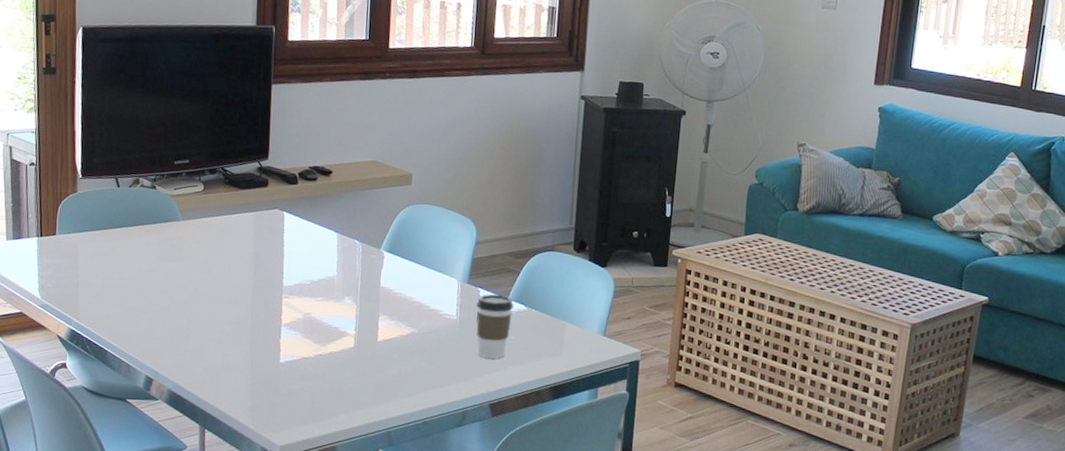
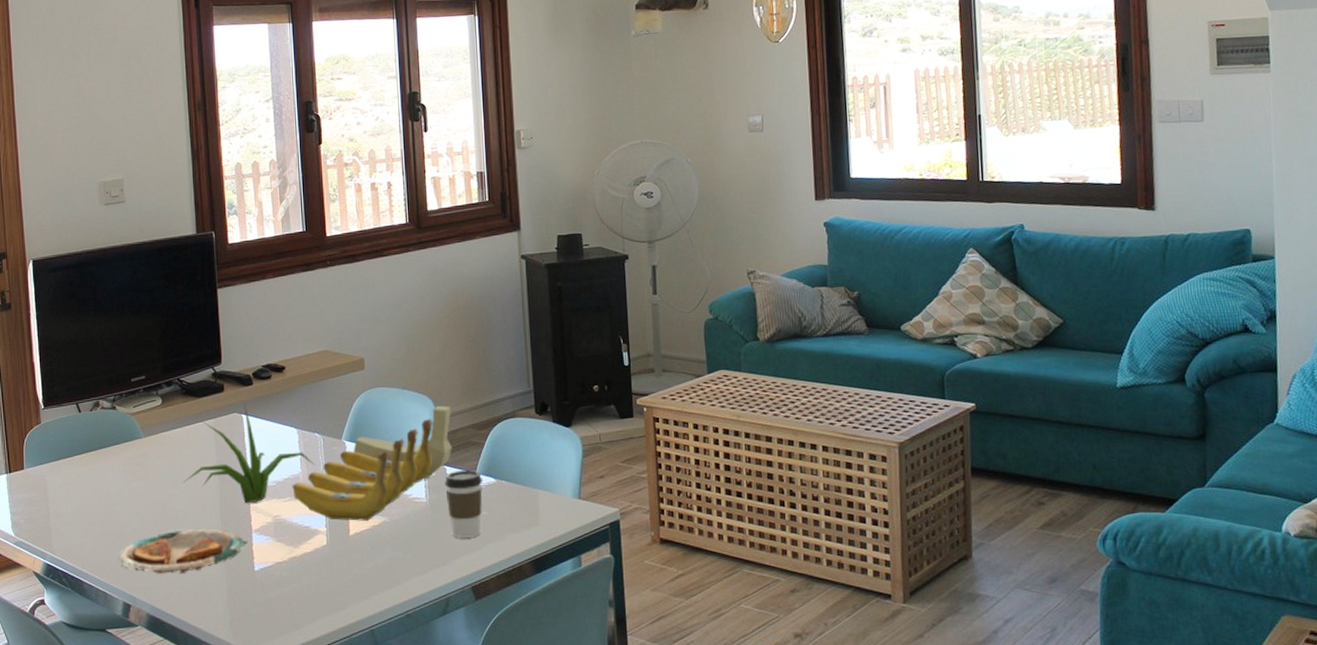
plate: none [144,314,277,357] -> present [117,528,248,574]
plant: none [217,201,351,298] -> present [183,403,315,504]
banana: none [326,229,492,330] -> present [292,405,452,521]

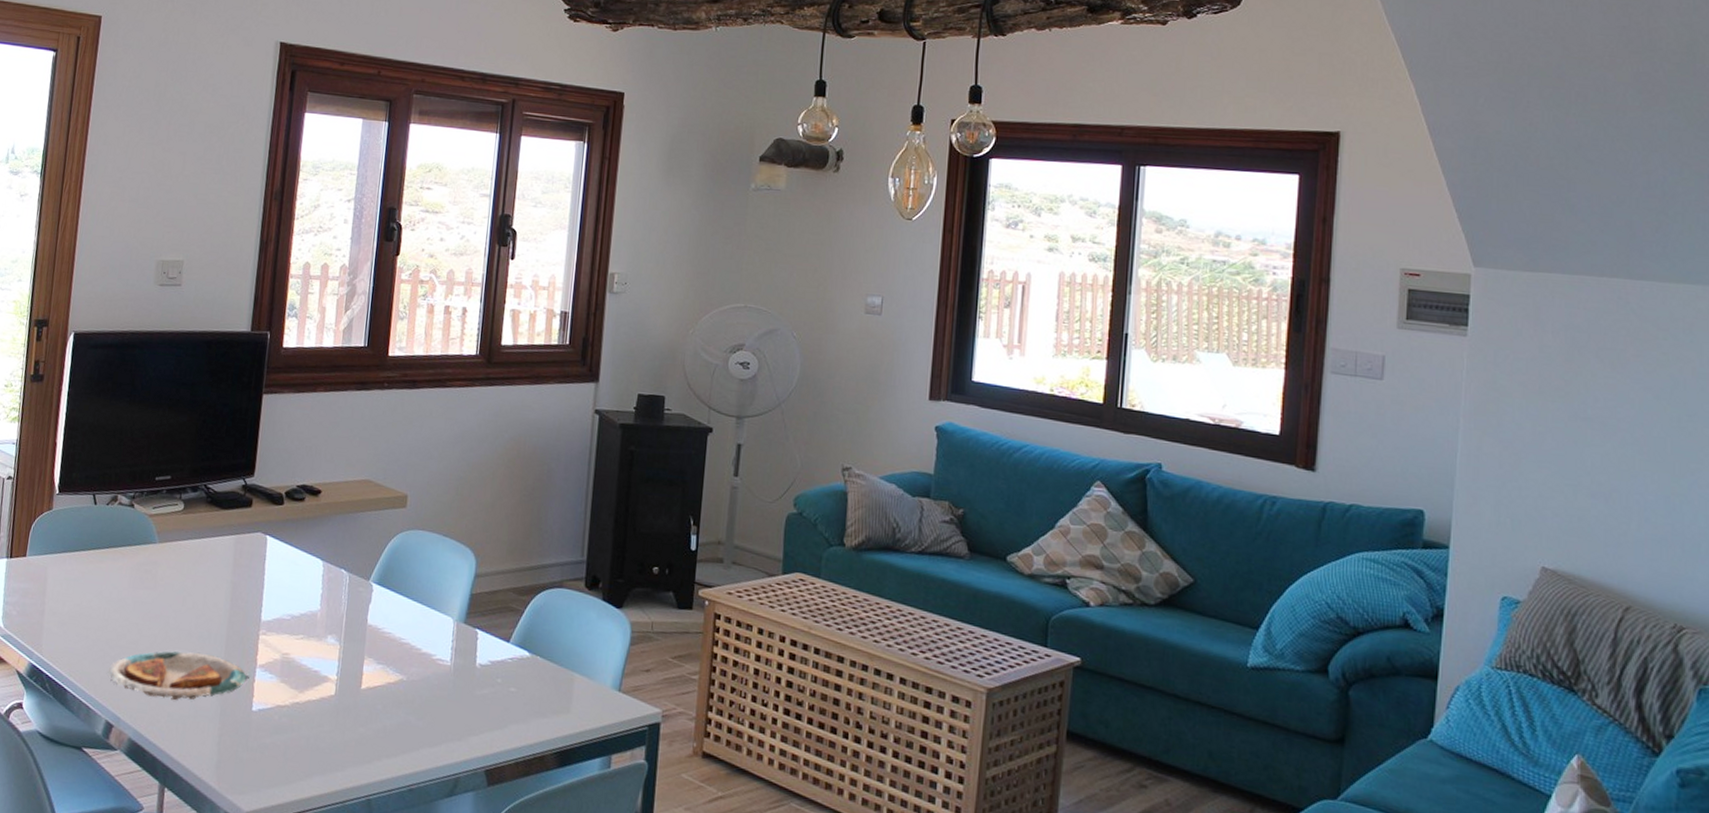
plant: present [183,403,315,504] -> none [192,523,336,635]
banana: present [292,405,452,521] -> none [307,560,494,676]
coffee cup: present [444,470,483,538] -> none [472,636,516,715]

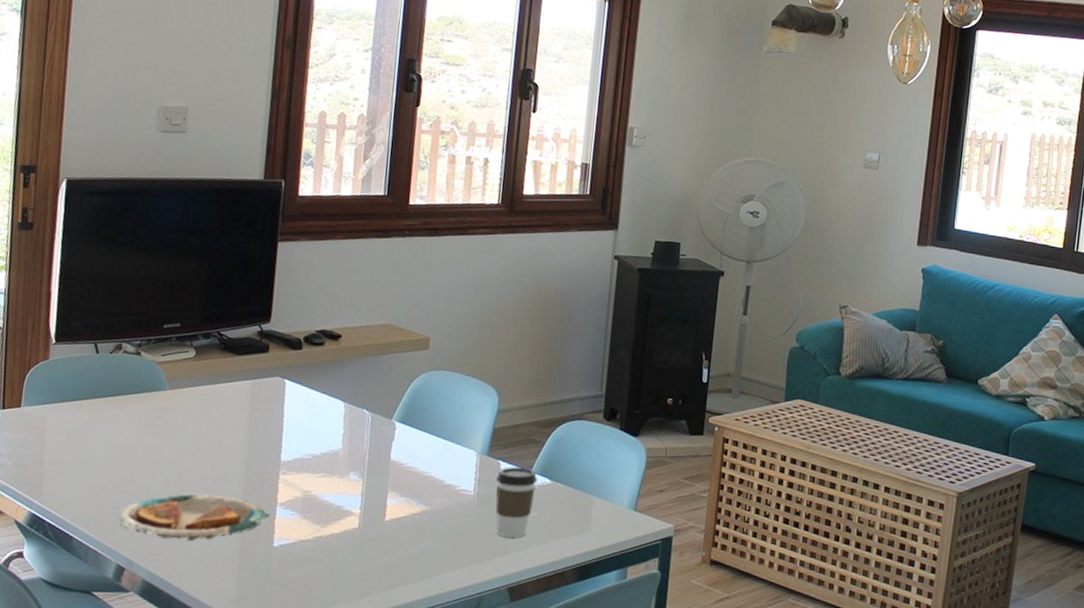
coffee cup: none [472,636,516,715] -> present [495,467,538,537]

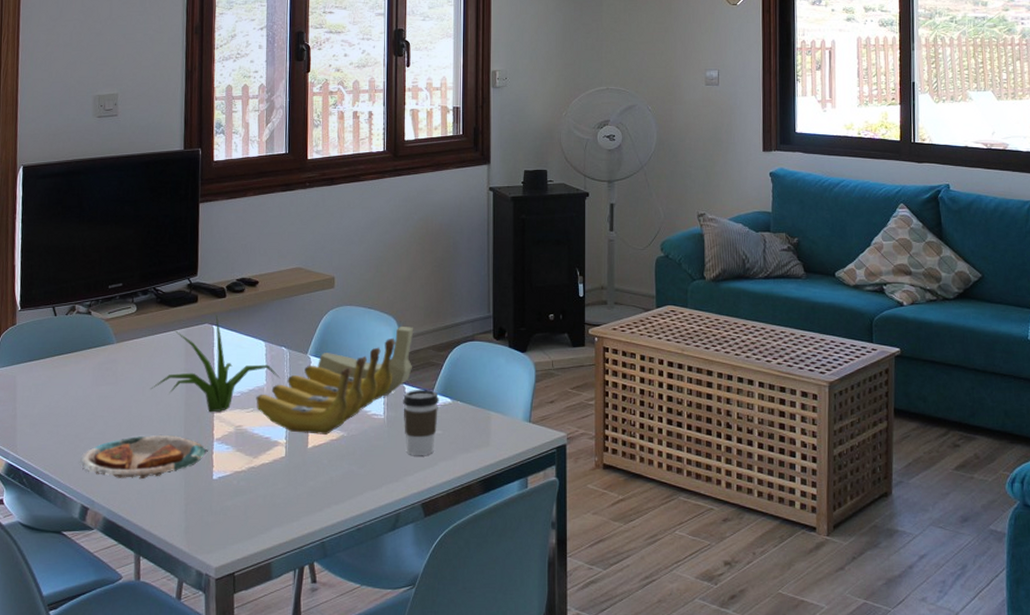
plant: none [206,368,359,475] -> present [150,315,280,413]
banana: none [329,397,516,508] -> present [256,325,414,435]

